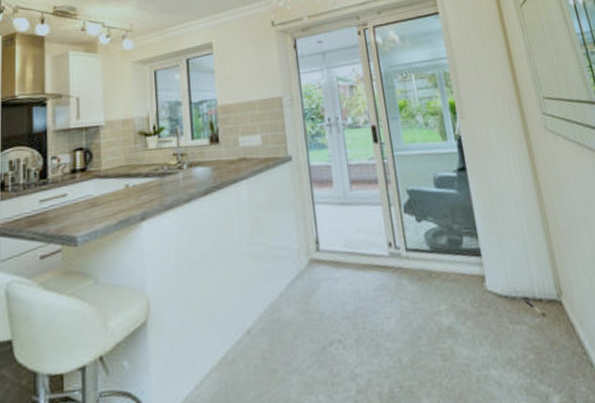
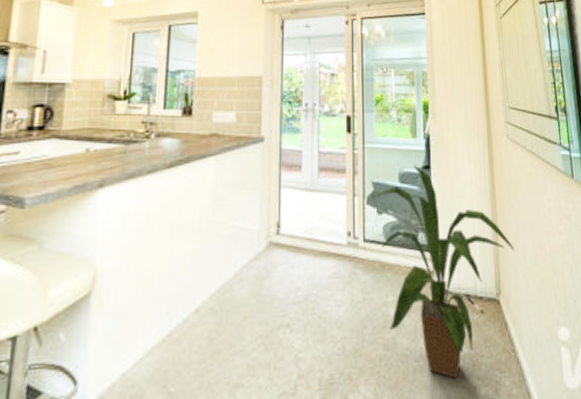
house plant: none [407,168,571,387] -> present [371,164,515,379]

